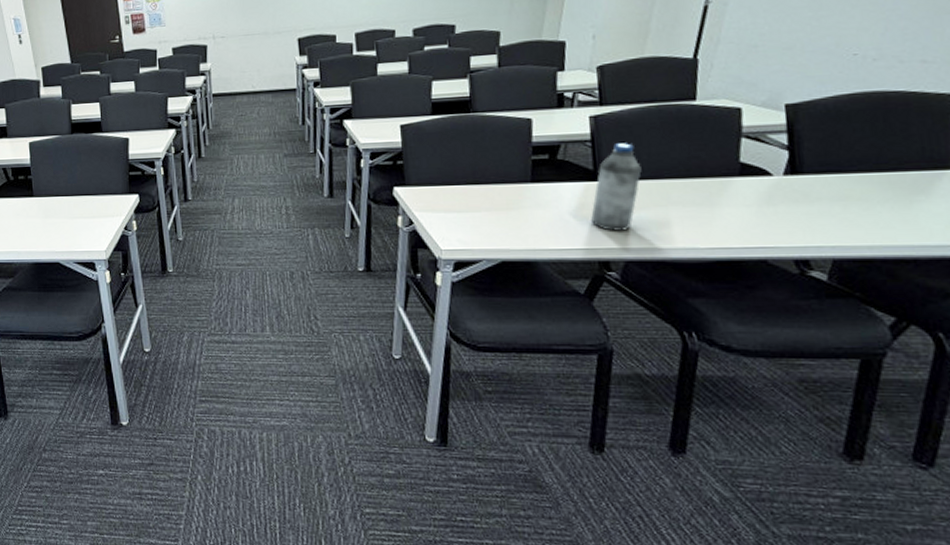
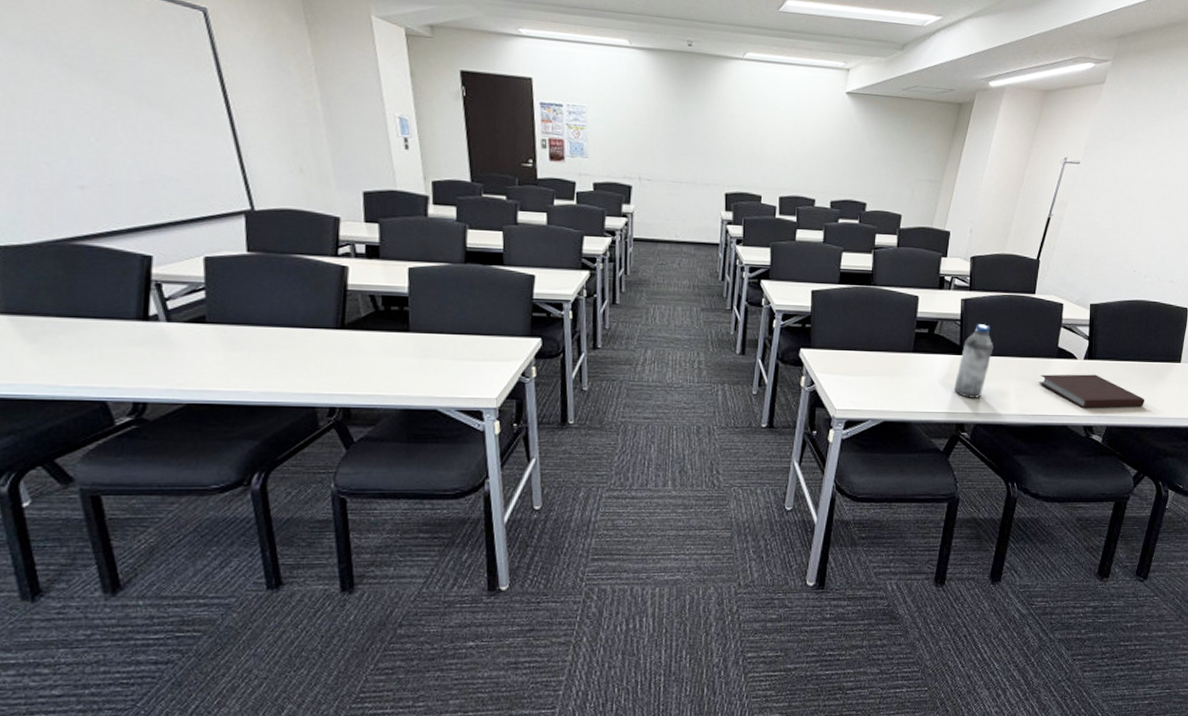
notebook: none [714,193,898,237] -> present [1039,374,1145,408]

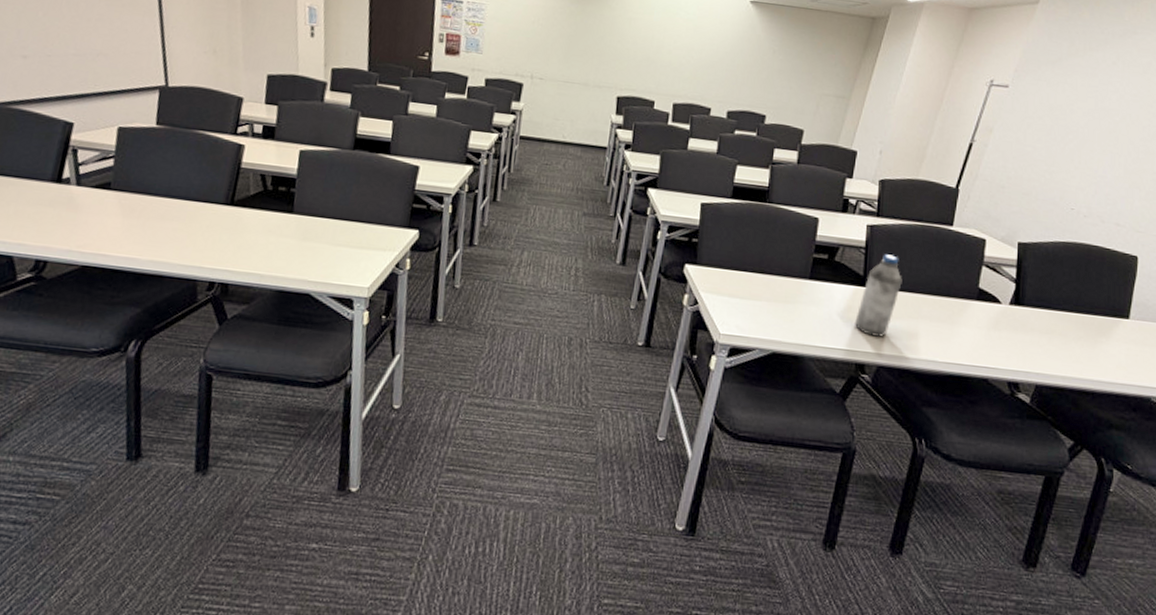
notebook: present [1039,374,1145,408] -> none [954,317,1085,366]

